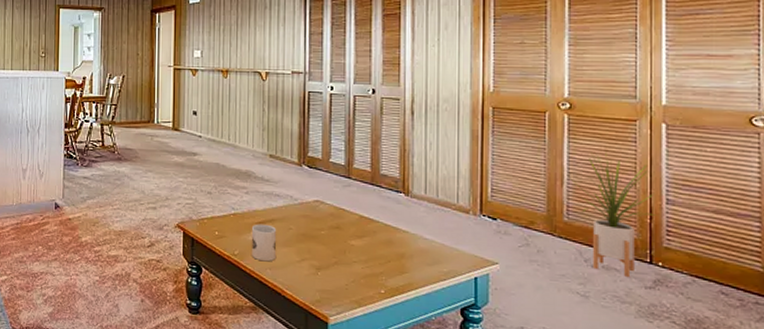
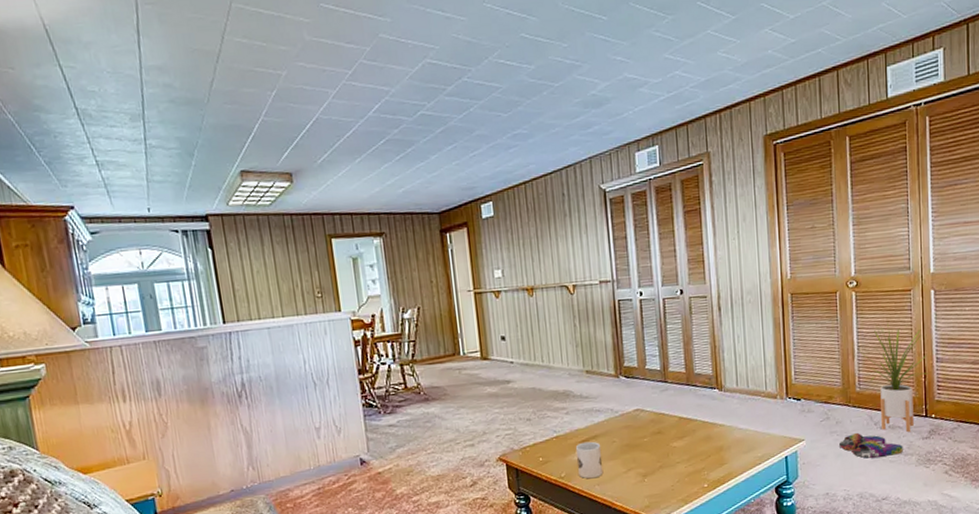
slippers: none [540,266,619,301] -> present [839,432,903,458]

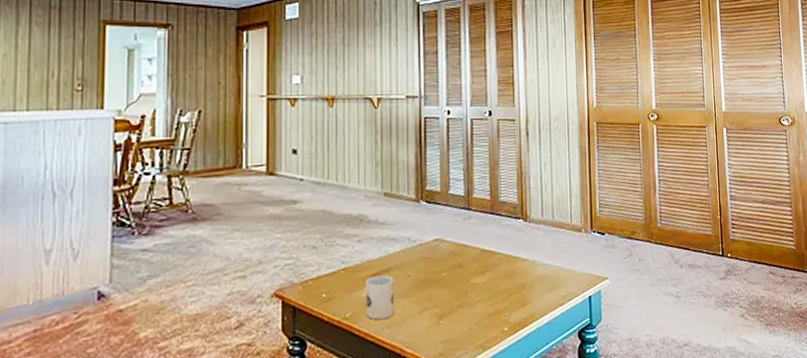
slippers: present [839,432,903,458] -> none [642,271,703,300]
house plant: present [858,322,930,433] -> none [659,157,725,273]

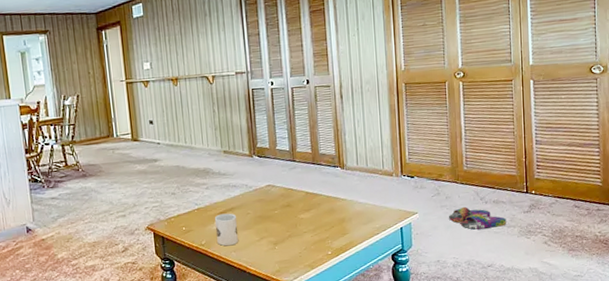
slippers: none [642,271,703,300] -> present [449,206,506,230]

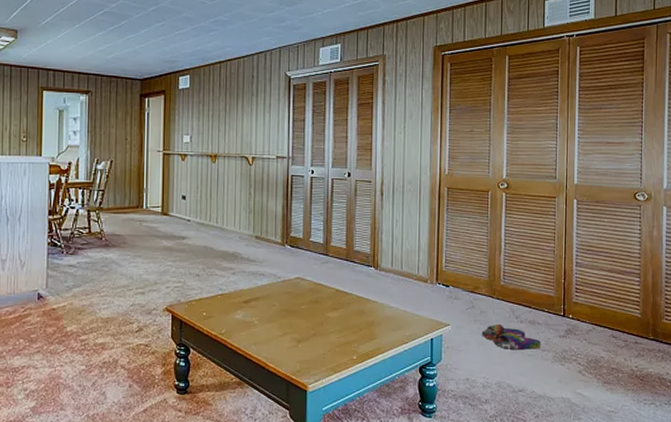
mug: present [214,213,239,246] -> none [237,302,262,338]

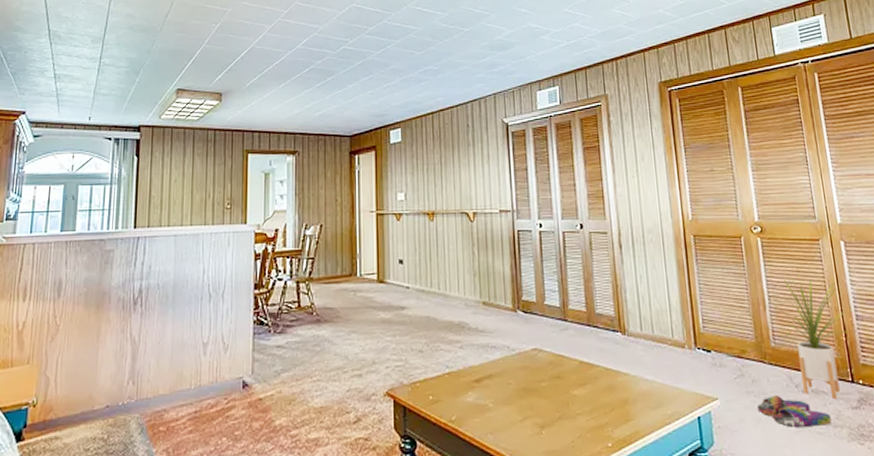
house plant: none [505,224,570,330] -> present [769,272,851,400]

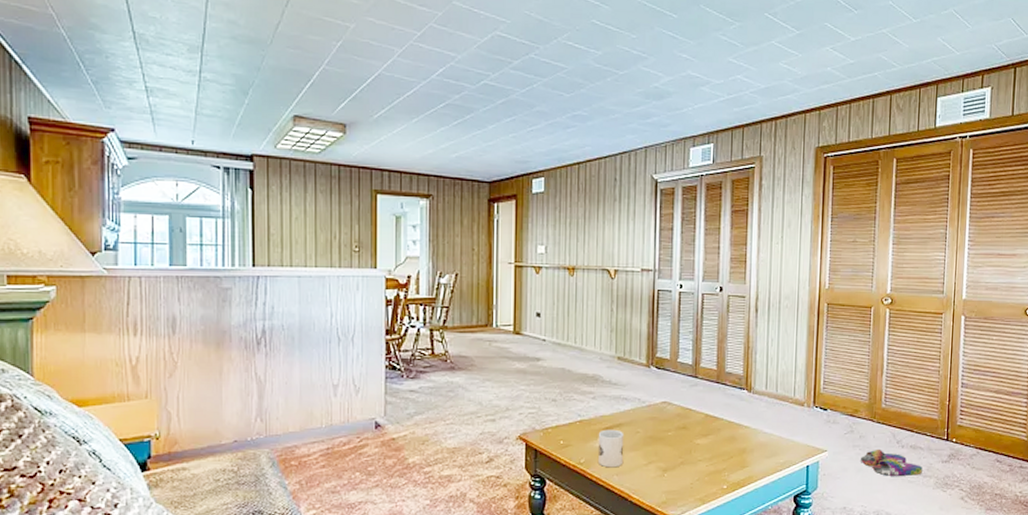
mug: none [468,381,497,426] -> present [597,429,624,468]
house plant: present [769,272,851,400] -> none [887,342,955,455]

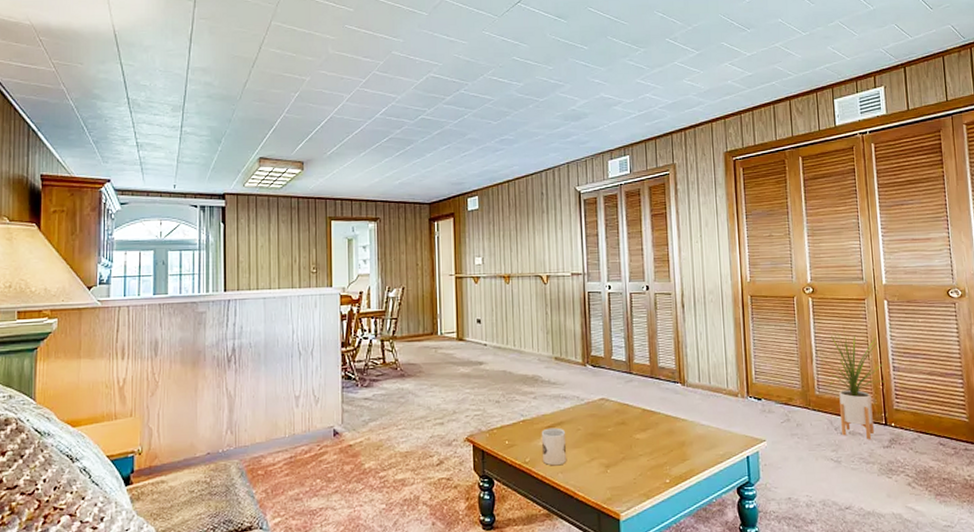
slippers: present [861,448,923,476] -> none [800,436,865,464]
house plant: none [887,342,955,455] -> present [816,329,888,440]

